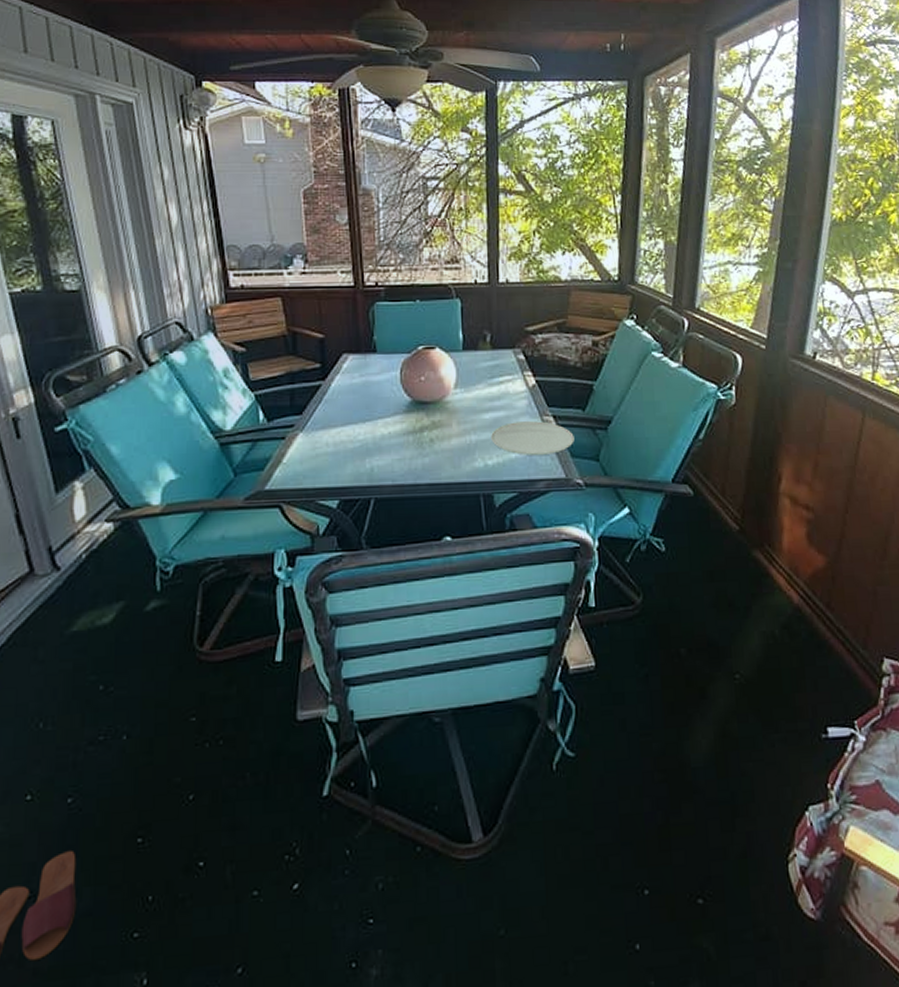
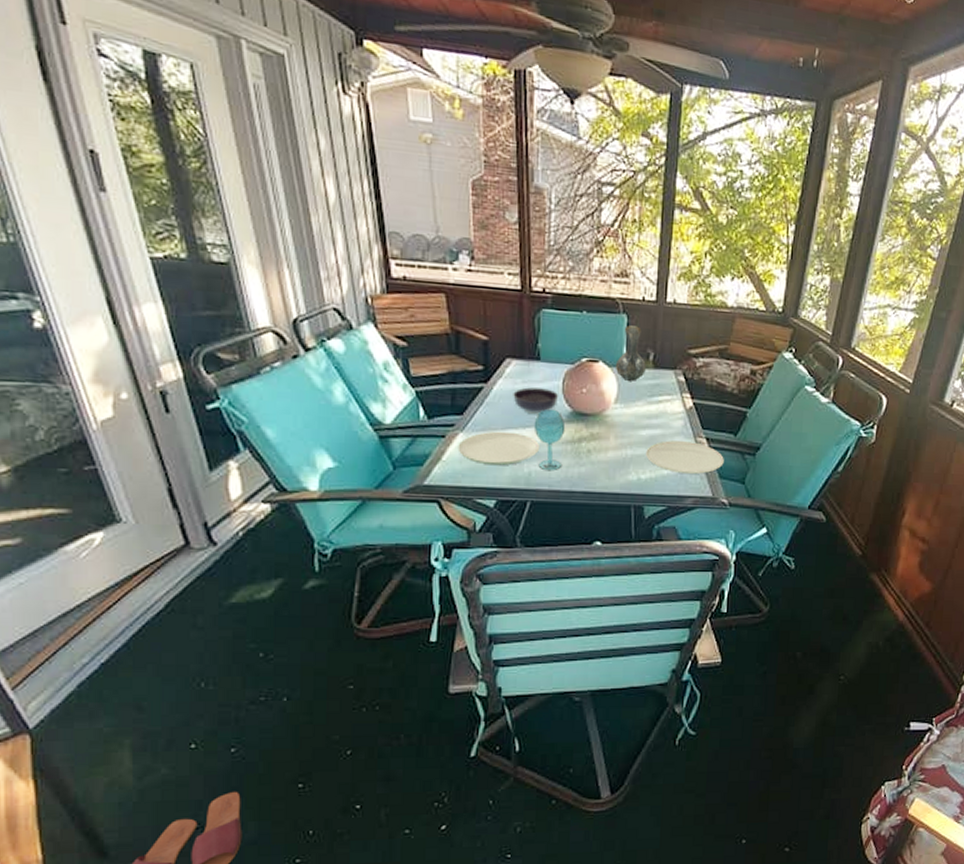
plate: none [298,427,382,464] -> present [457,431,540,466]
bowl: none [351,380,398,407] -> present [513,387,559,414]
wine glass: none [373,401,406,465] -> present [533,409,566,471]
pitcher: none [452,309,484,364] -> present [615,325,646,381]

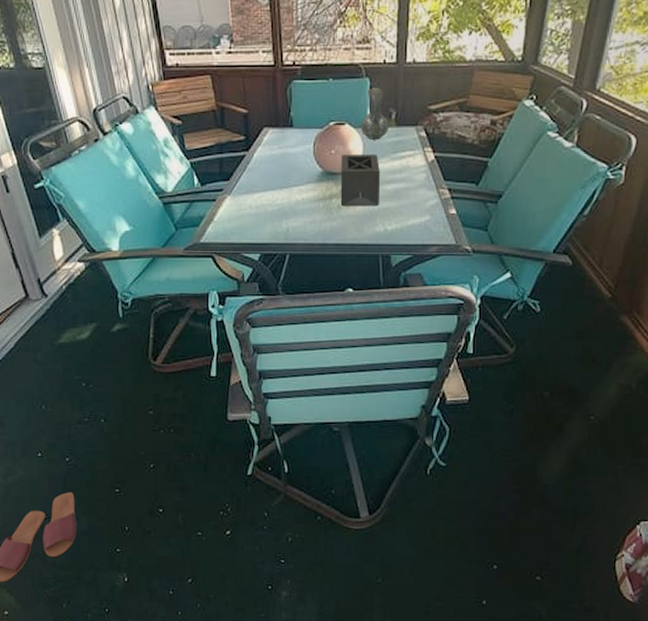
plate: present [457,431,540,466] -> none [226,193,296,224]
bowl: present [513,387,559,414] -> none [271,152,311,175]
wine glass: present [533,409,566,471] -> none [289,171,317,226]
lantern: none [590,394,636,453] -> present [340,153,381,207]
plate: present [646,440,724,474] -> none [391,193,466,223]

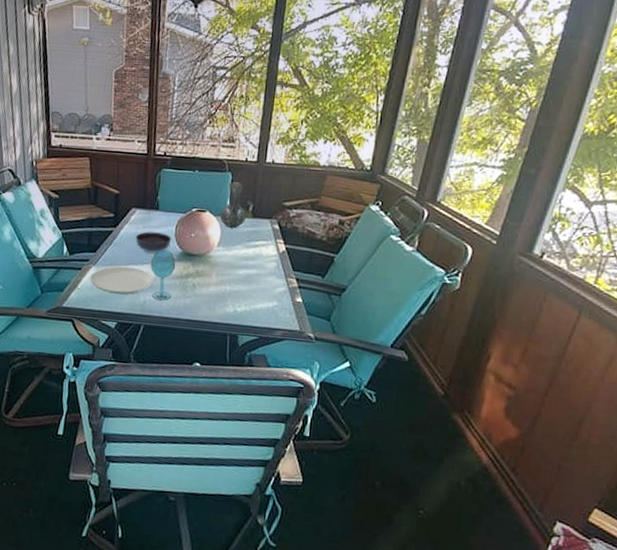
plate: none [226,193,296,224] -> present [90,266,155,295]
bowl: none [271,152,311,175] -> present [135,231,172,253]
wine glass: none [289,171,317,226] -> present [150,250,176,301]
lantern: present [340,153,381,207] -> none [195,239,235,289]

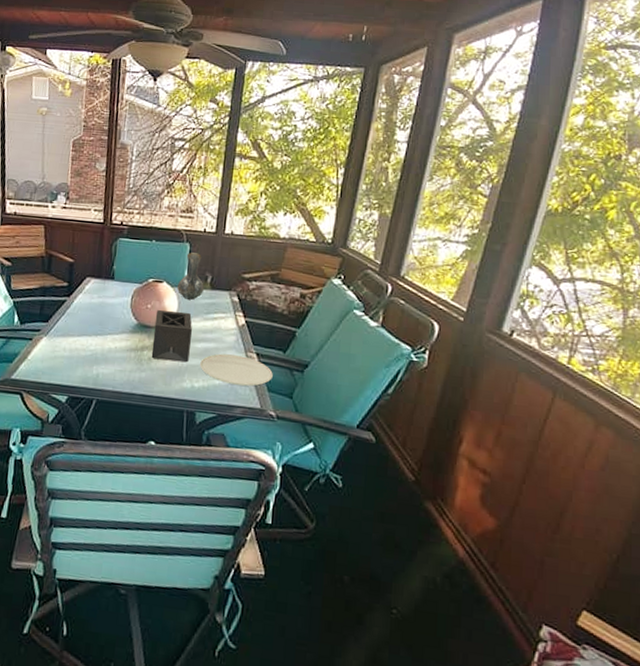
plate: present [90,266,155,295] -> none [41,337,109,367]
bowl: present [135,231,172,253] -> none [89,302,128,324]
wine glass: present [150,250,176,301] -> none [104,321,131,374]
lantern: none [195,239,235,289] -> present [151,310,193,363]
plate: none [242,279,312,310] -> present [200,353,273,387]

